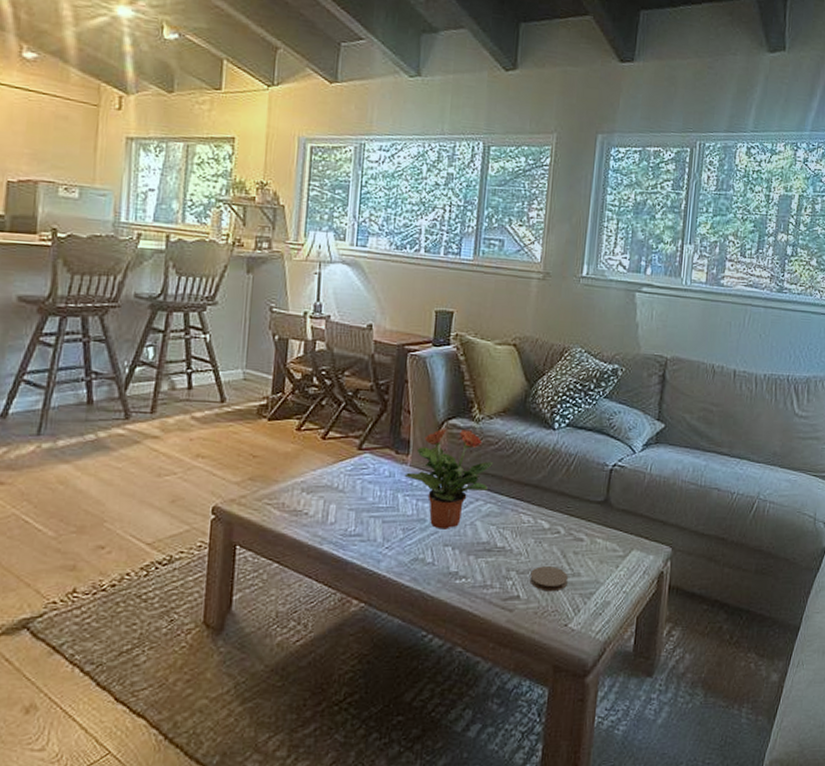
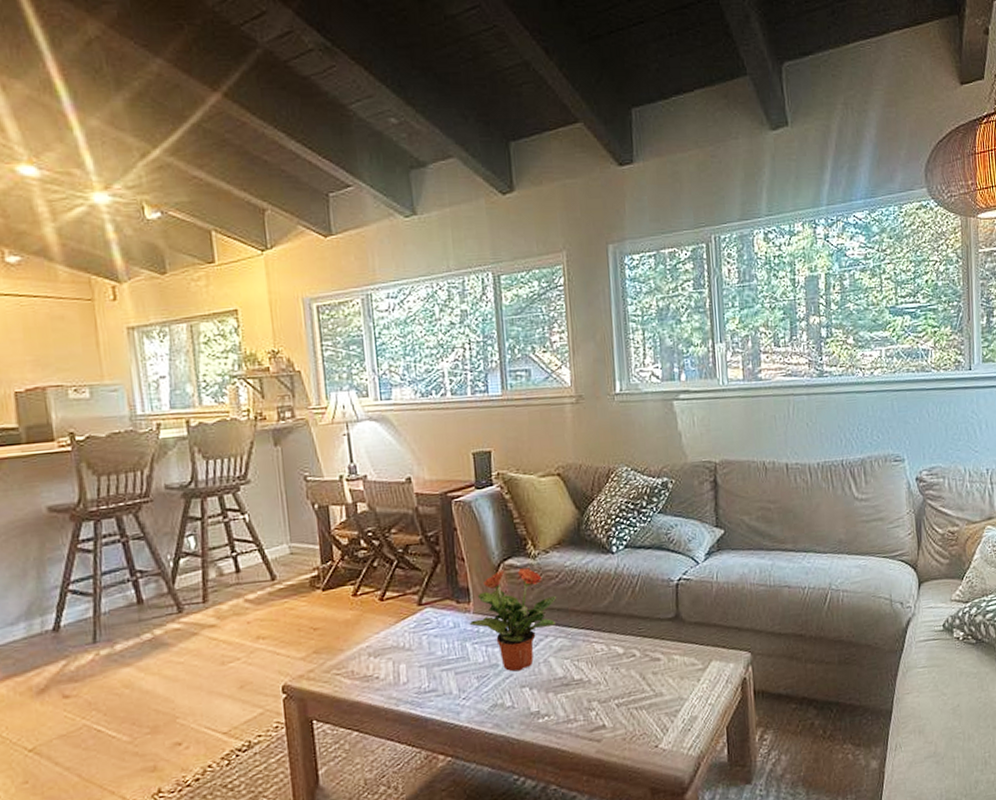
coaster: present [530,566,568,592] -> none [612,690,651,717]

